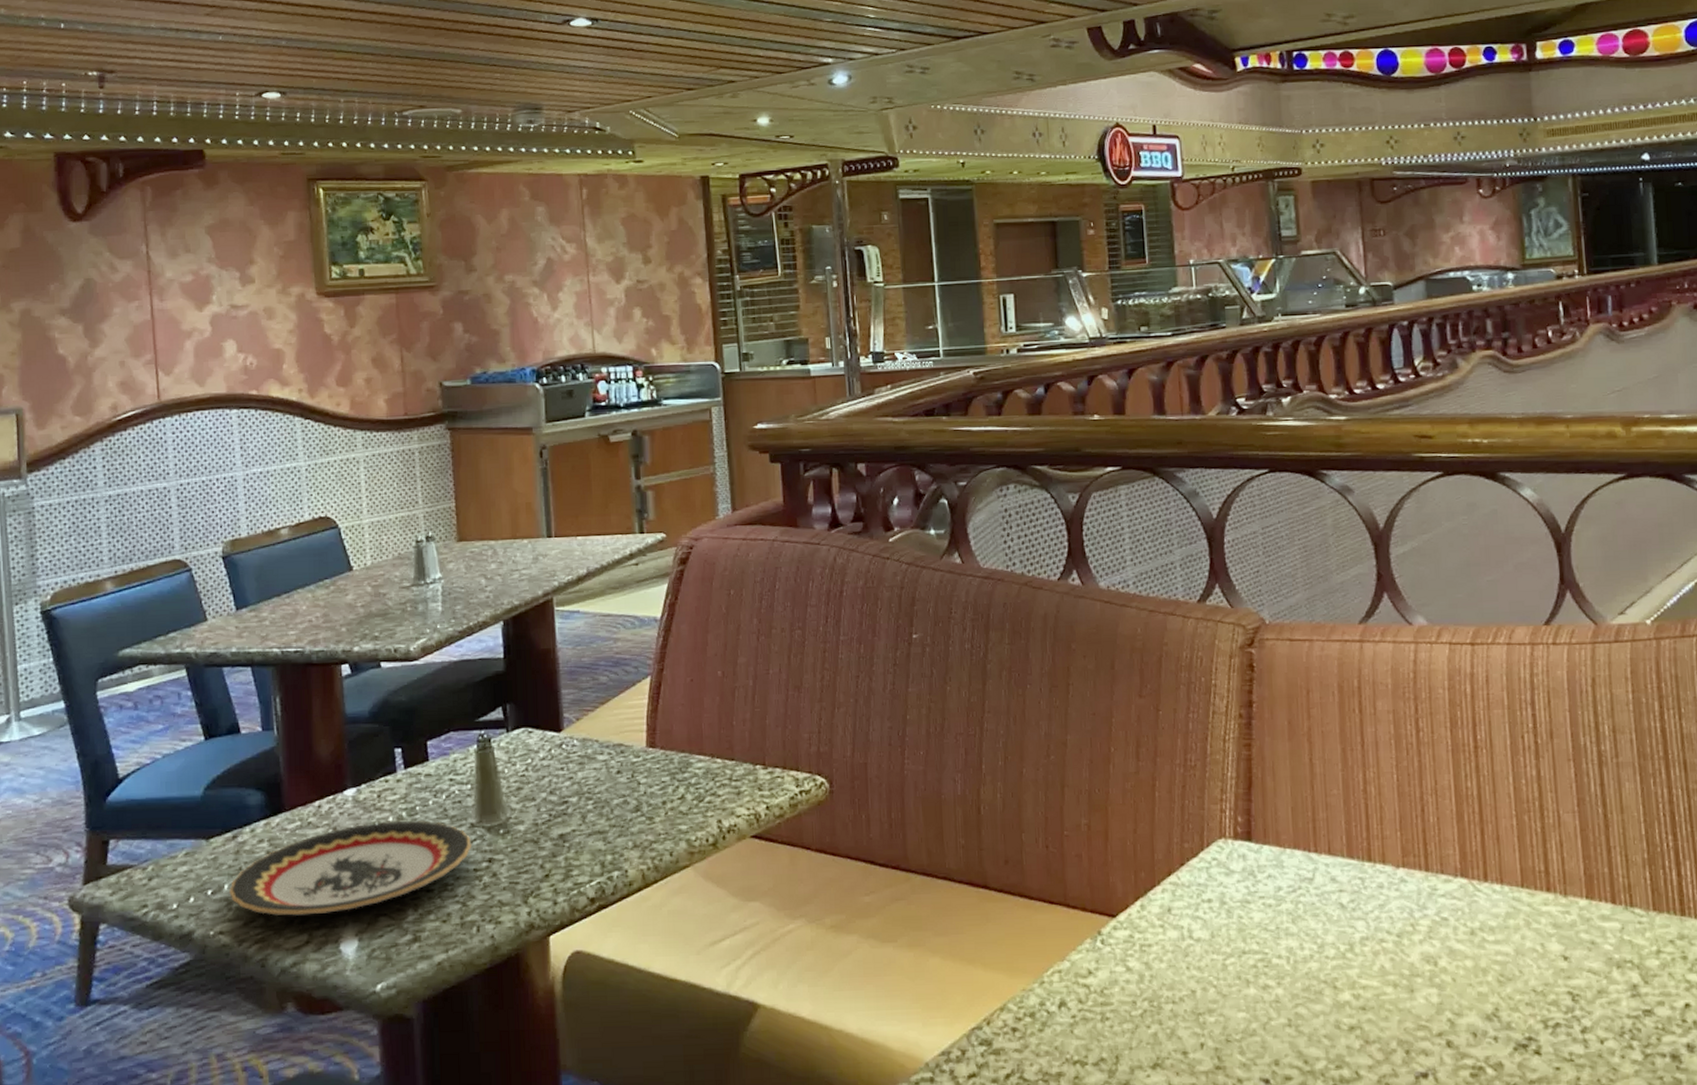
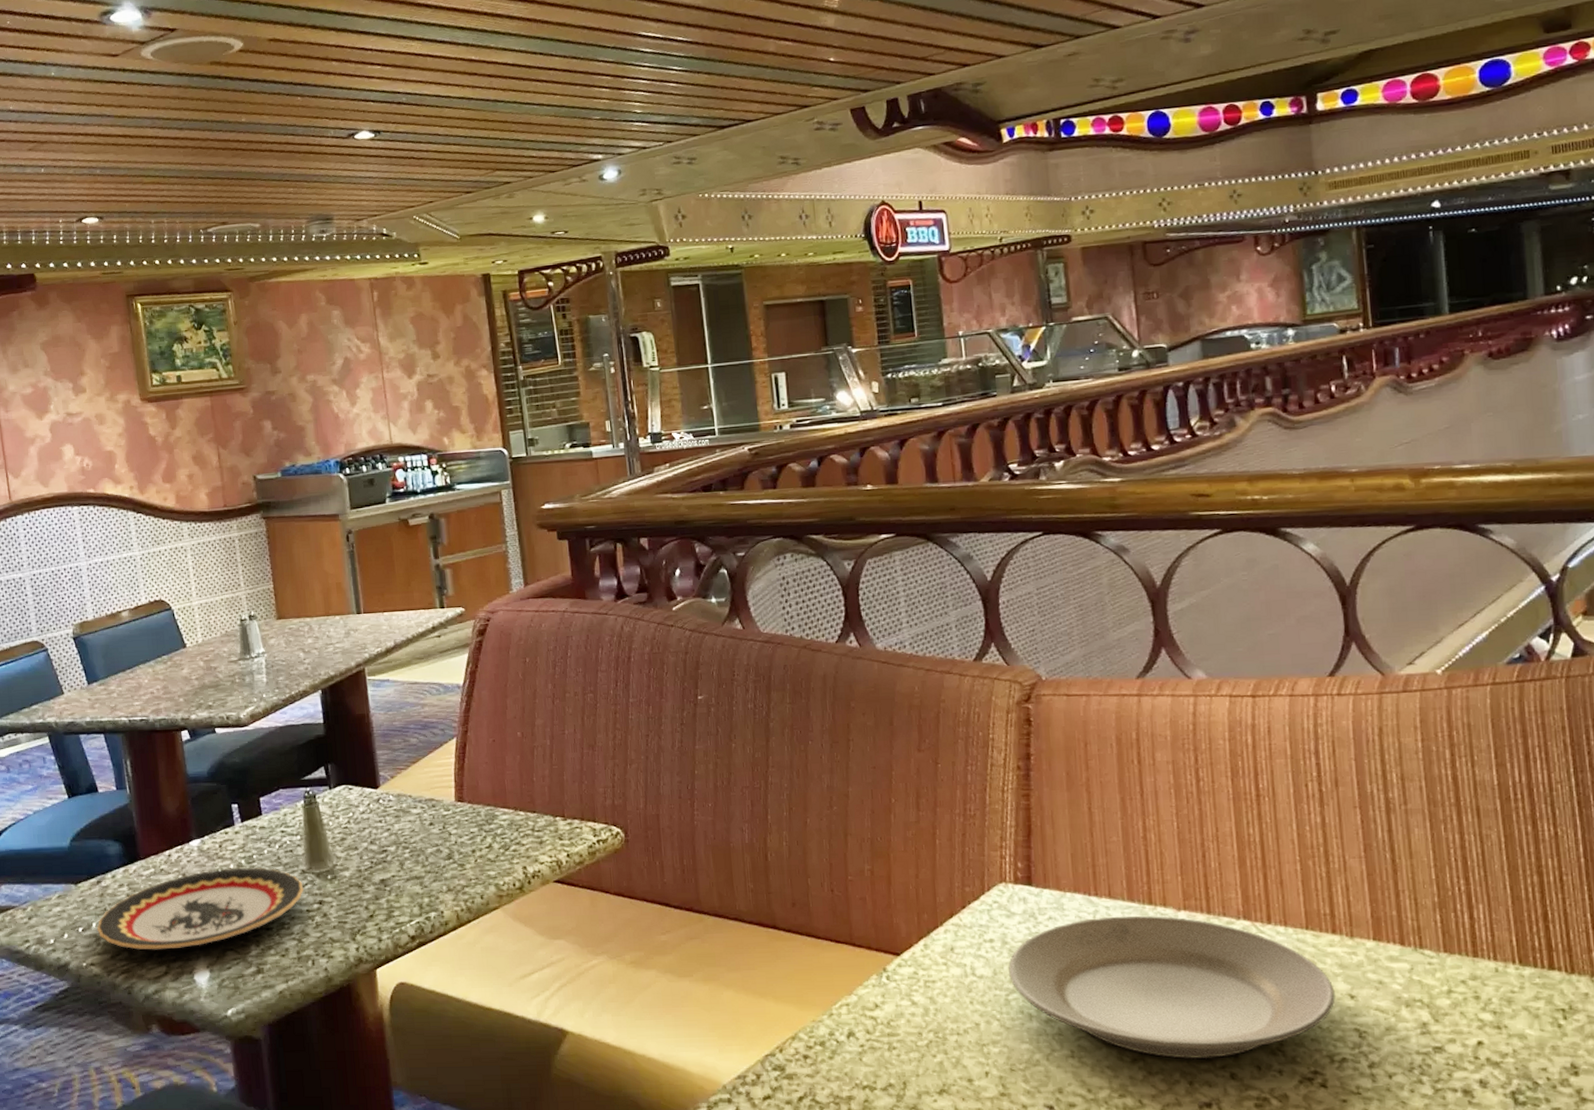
plate: none [1226,873,1550,1027] -> present [1008,915,1336,1060]

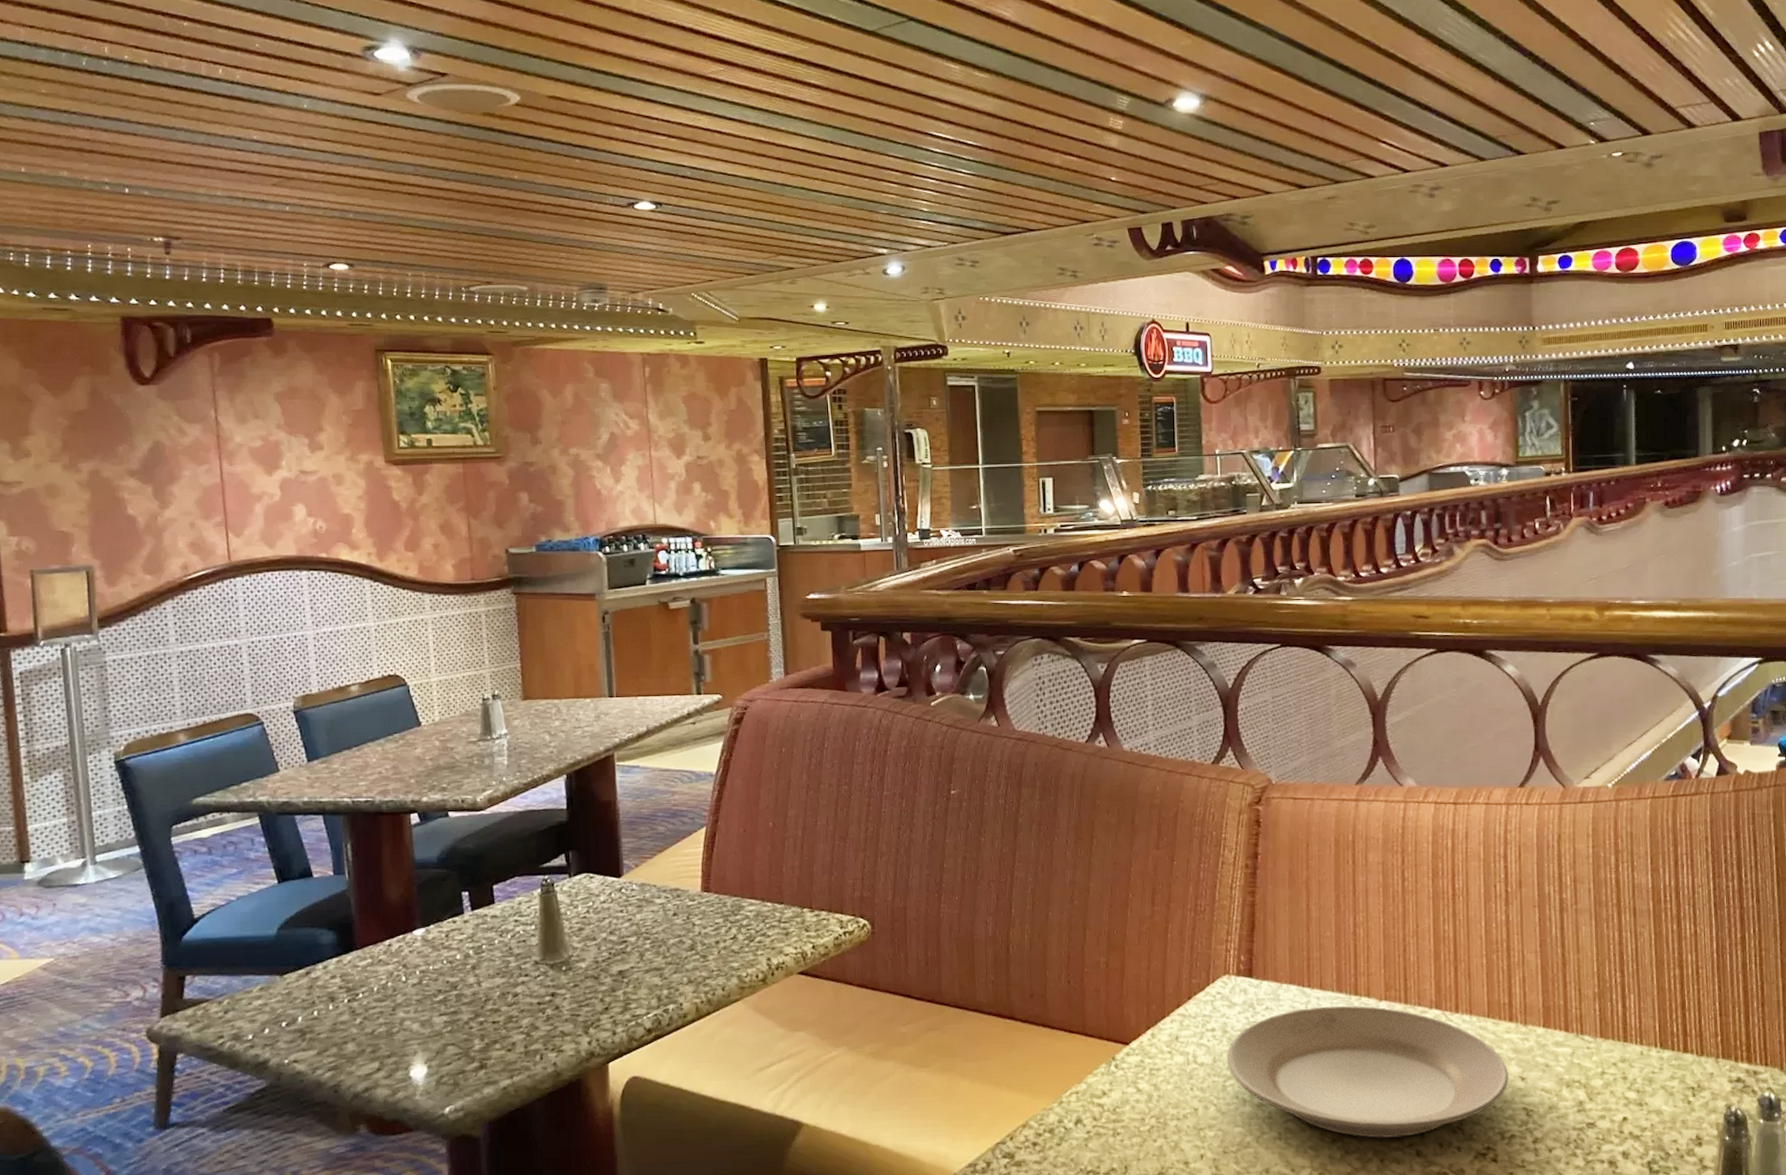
plate: present [97,867,304,950] -> none [303,957,535,1046]

